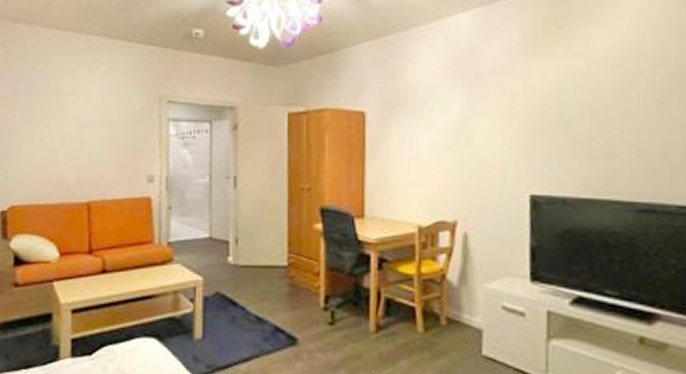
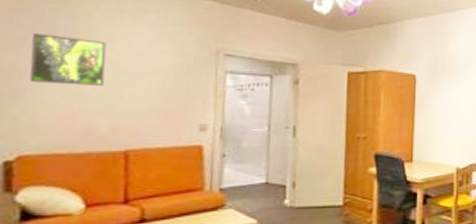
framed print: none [15,91,70,139] -> present [29,32,107,86]

